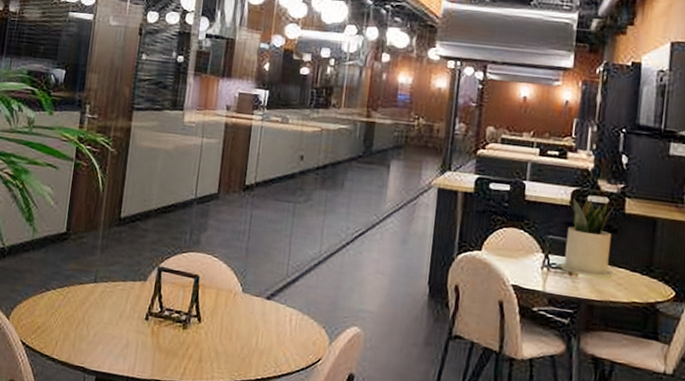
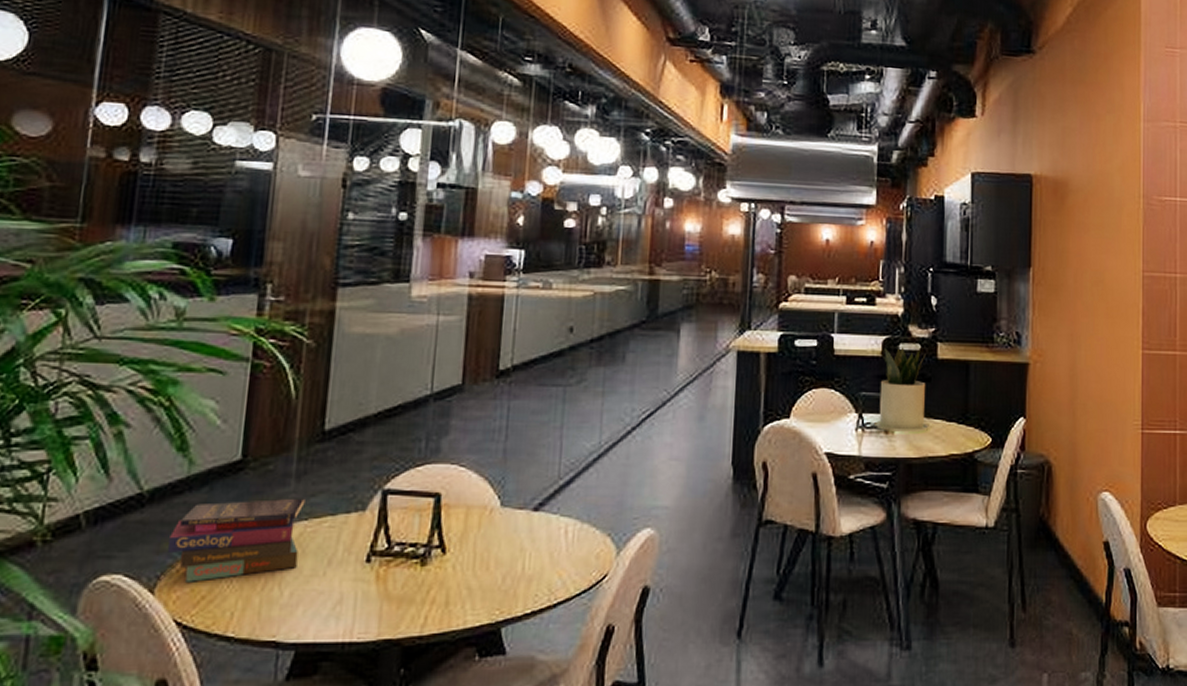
books: none [19,260,106,317] -> present [168,498,305,582]

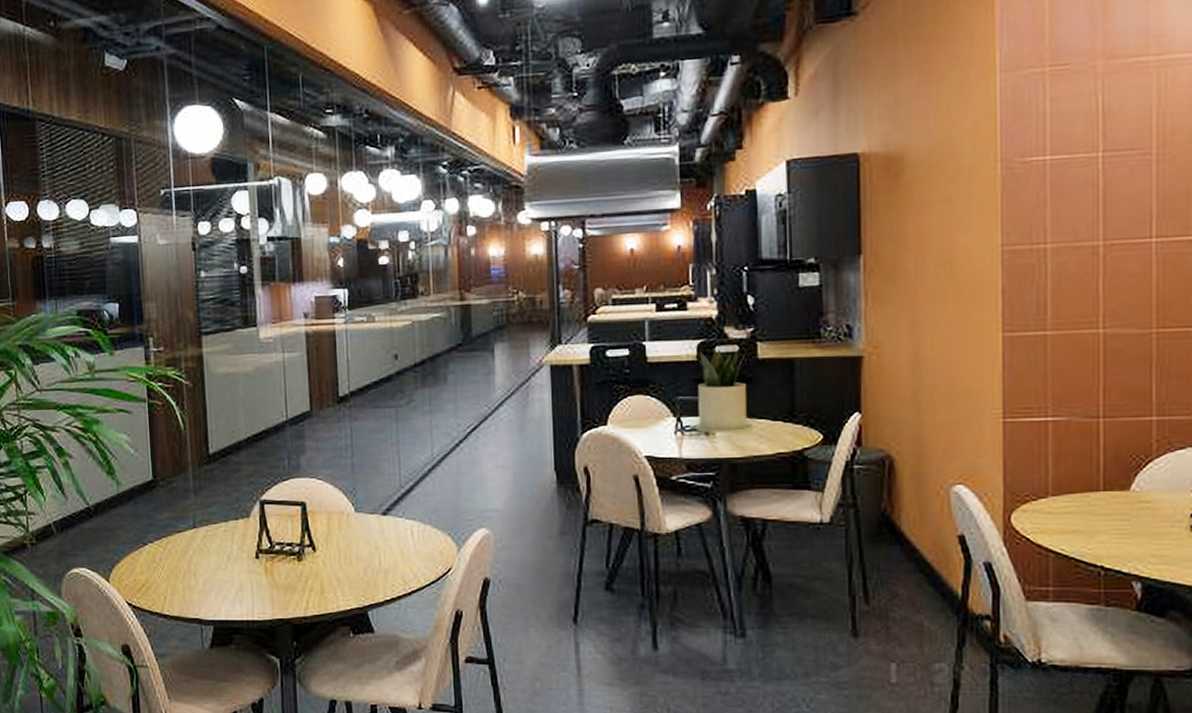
books: present [168,498,305,582] -> none [112,508,205,574]

